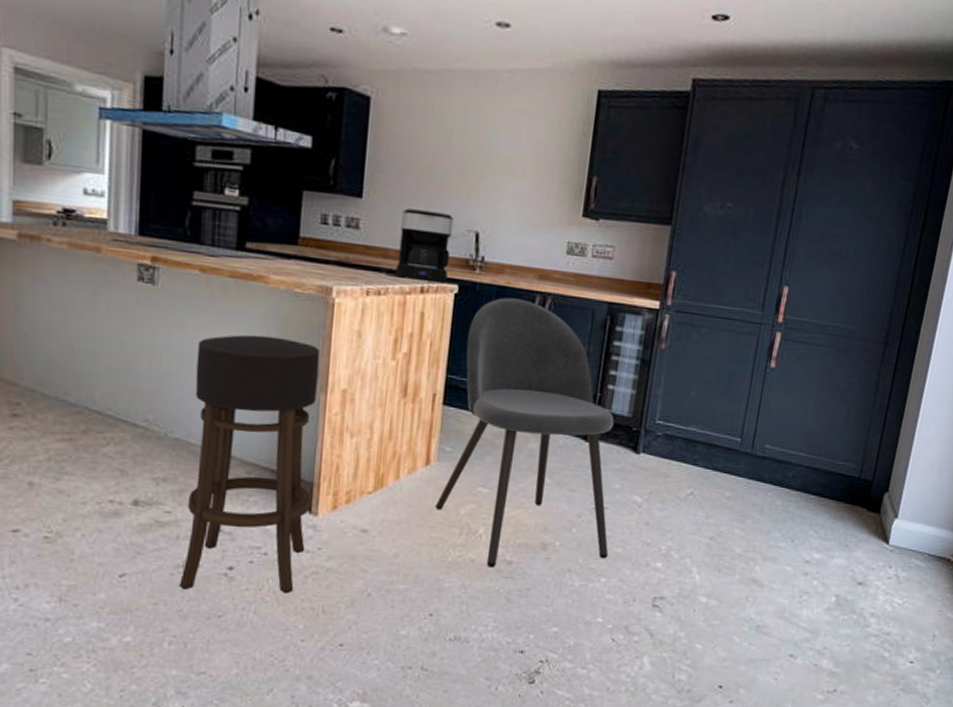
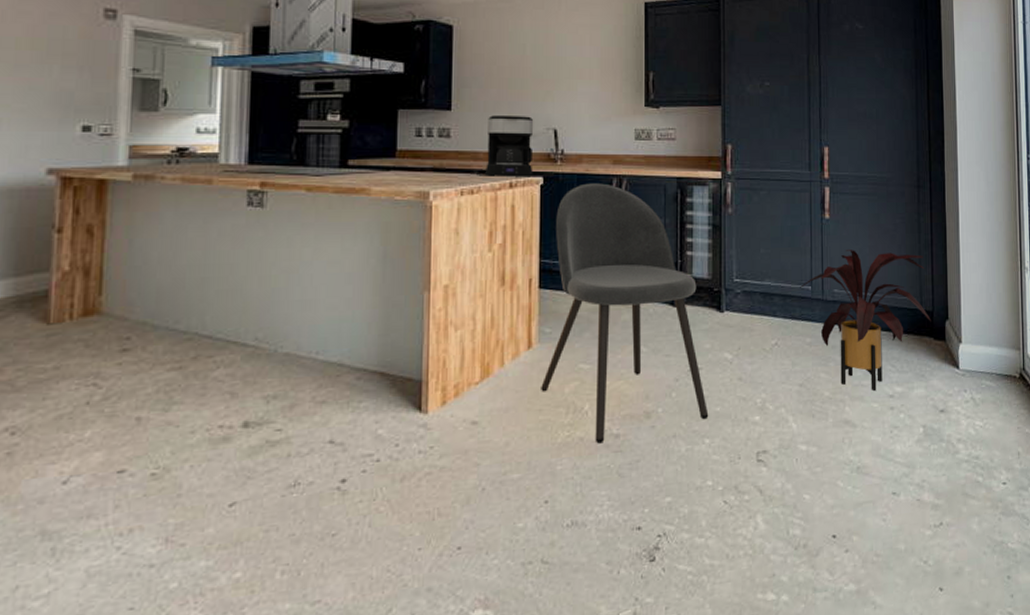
bar stool: present [179,334,321,594] -> none [291,243,422,511]
house plant: none [728,404,875,555] -> present [800,250,931,392]

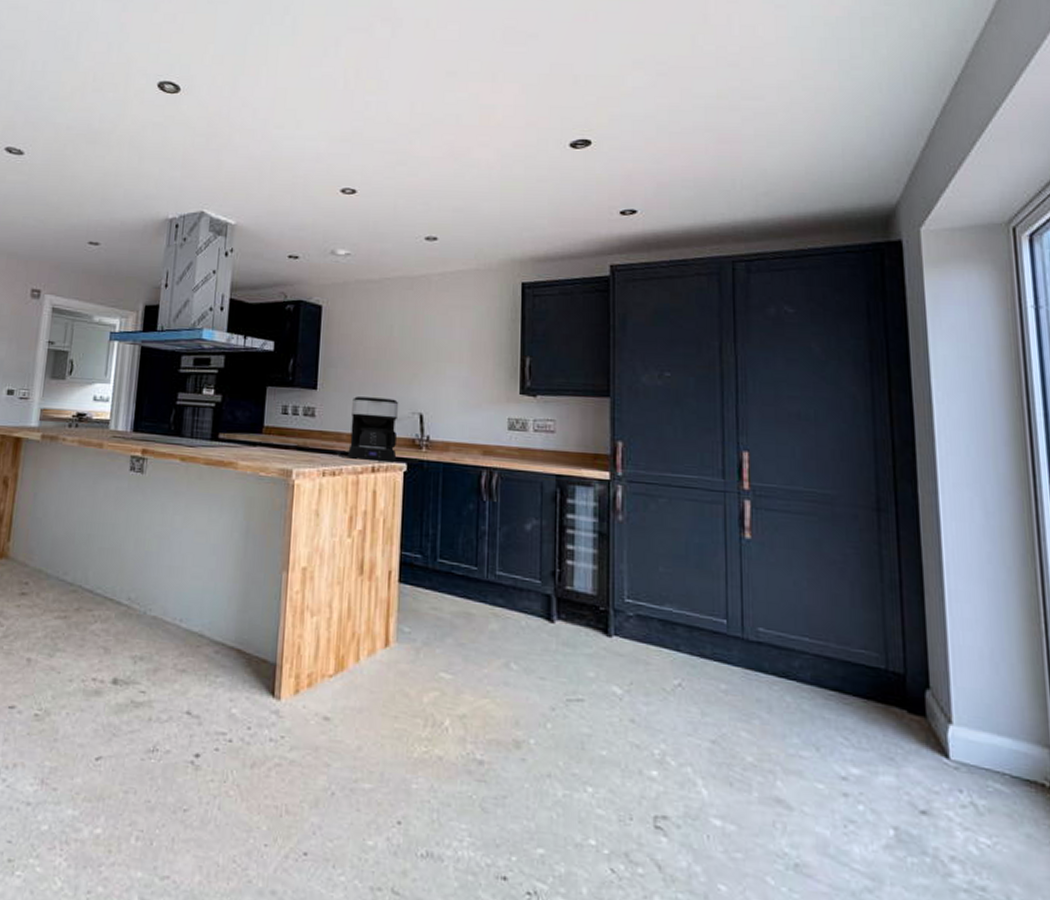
dining chair: present [541,183,709,444] -> none [397,473,592,768]
house plant: present [800,250,931,392] -> none [711,580,903,768]

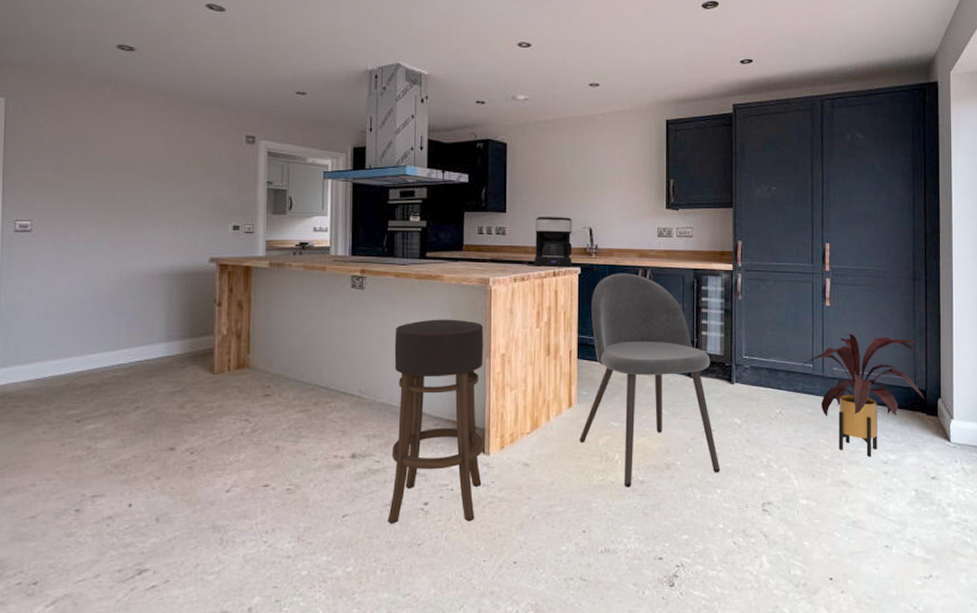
bar stool: none [149,516,282,788] -> present [388,319,484,524]
dining chair: none [397,473,592,768] -> present [579,273,721,488]
house plant: none [711,580,903,768] -> present [802,334,925,458]

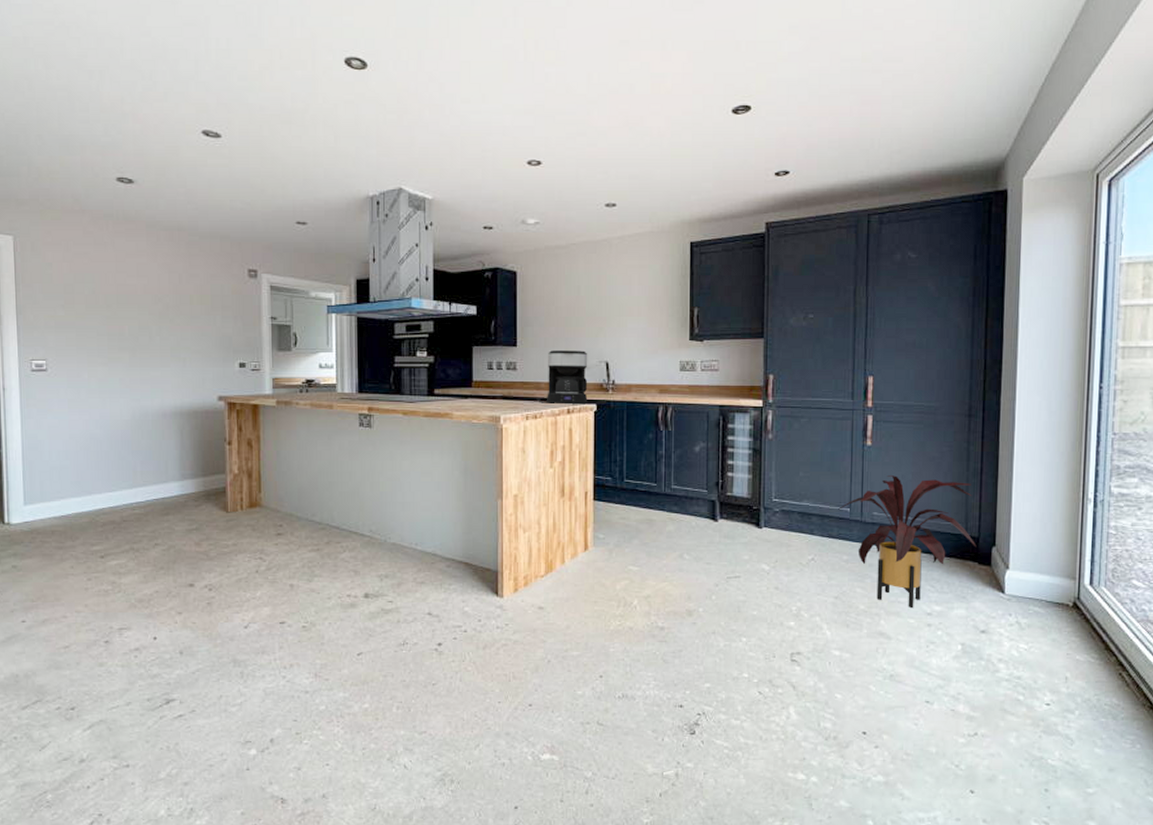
bar stool: present [388,319,484,524] -> none [402,458,497,663]
dining chair: present [579,273,721,488] -> none [596,410,746,634]

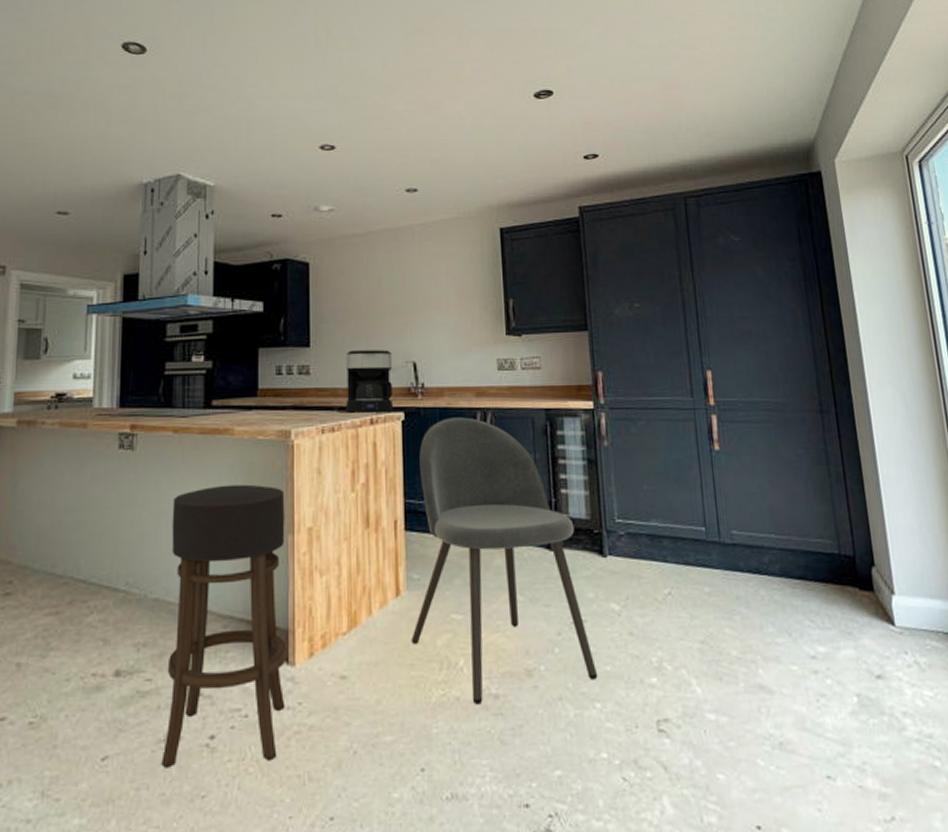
bar stool: none [402,458,497,663] -> present [161,484,287,768]
dining chair: none [596,410,746,634] -> present [411,417,598,705]
house plant: present [838,476,977,609] -> none [692,485,854,652]

